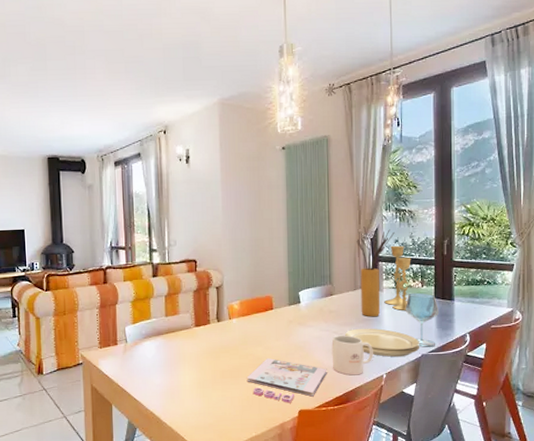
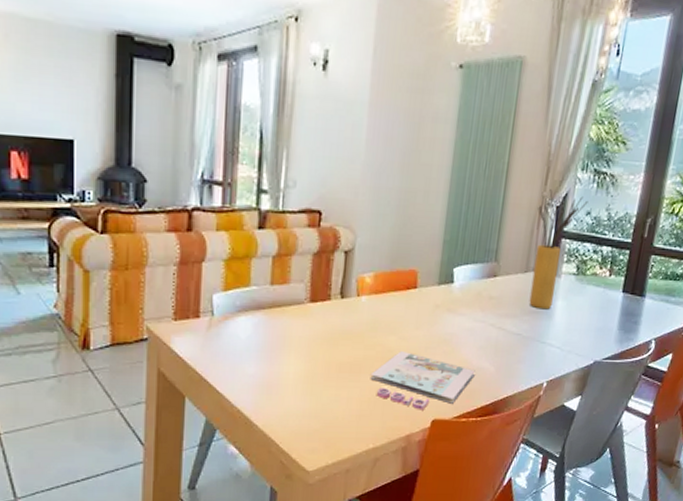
mug: present [331,335,373,376] -> none [482,328,537,381]
plate: present [345,328,420,357] -> none [504,322,594,362]
candlestick: present [384,245,411,310] -> none [559,218,603,304]
wine glass: present [405,292,440,347] -> none [583,282,625,353]

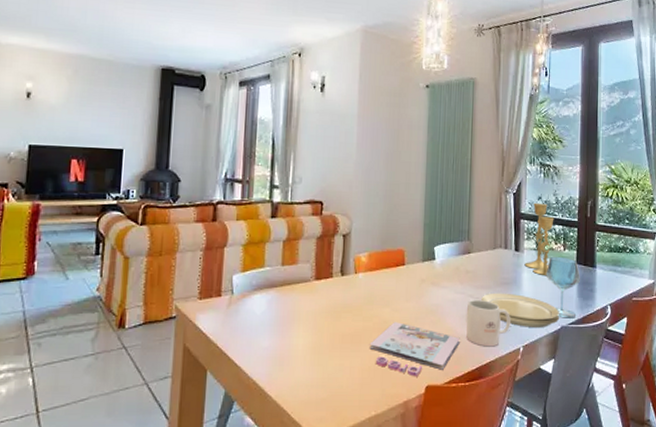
mug: none [482,328,537,381] -> present [465,299,511,347]
plate: none [504,322,594,362] -> present [481,292,560,327]
vase: present [529,189,588,310] -> none [498,179,538,281]
candlestick: none [559,218,603,304] -> present [524,202,554,275]
wine glass: none [583,282,625,353] -> present [546,256,581,318]

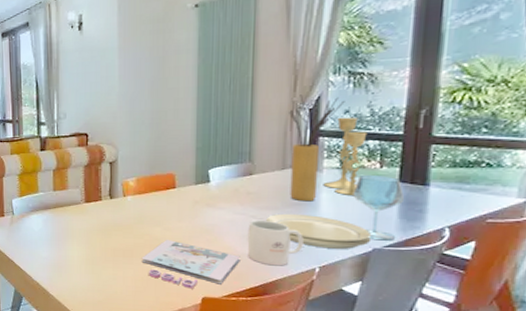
vase: none [498,179,538,281] -> present [289,94,345,202]

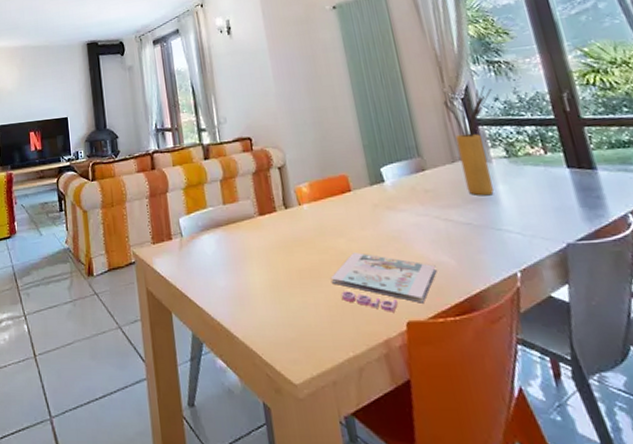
mug: present [247,219,304,266] -> none [435,220,497,274]
plate: present [266,213,372,249] -> none [451,210,562,248]
candlestick: present [323,117,368,195] -> none [490,104,530,186]
wine glass: present [353,174,405,241] -> none [527,162,584,234]

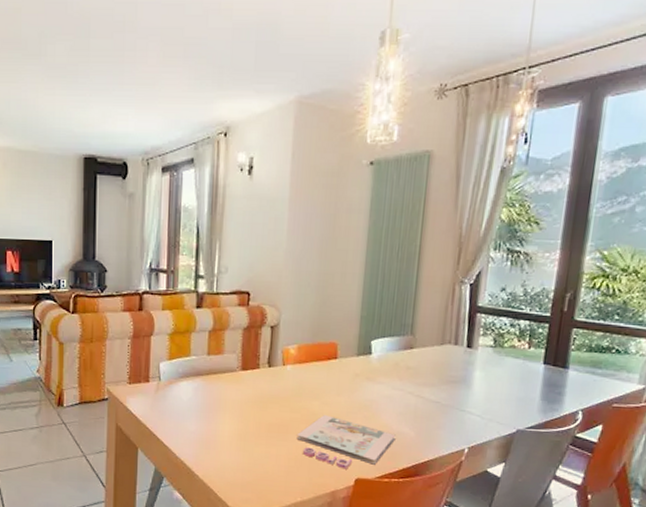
vase: present [442,85,494,196] -> none [446,268,503,380]

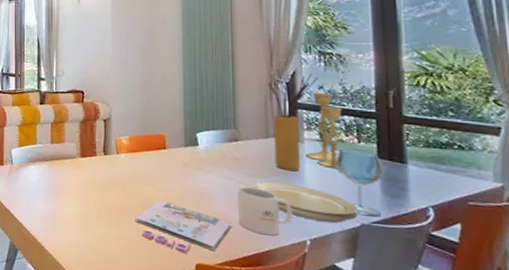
mug: none [402,396,456,446] -> present [237,186,292,236]
plate: none [423,391,516,430] -> present [254,181,359,223]
vase: none [446,268,503,380] -> present [268,69,318,172]
candlestick: none [477,294,520,375] -> present [306,92,342,168]
wine glass: none [503,354,548,422] -> present [335,148,386,217]

